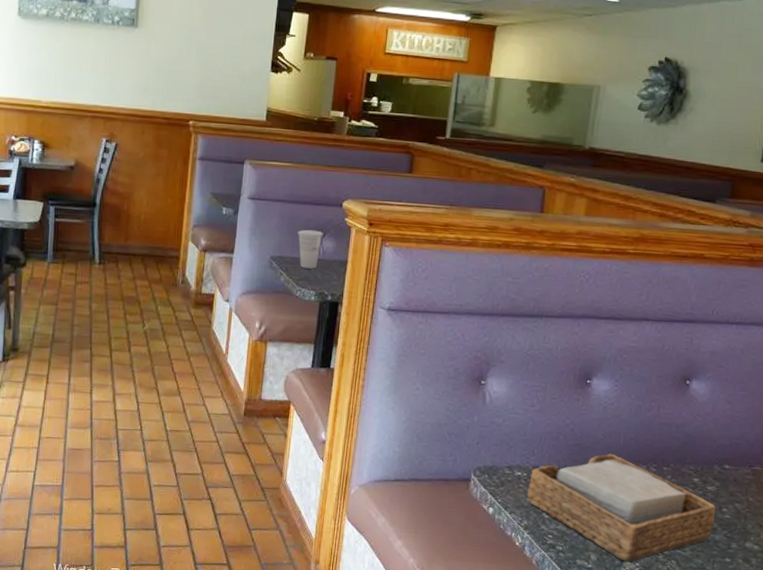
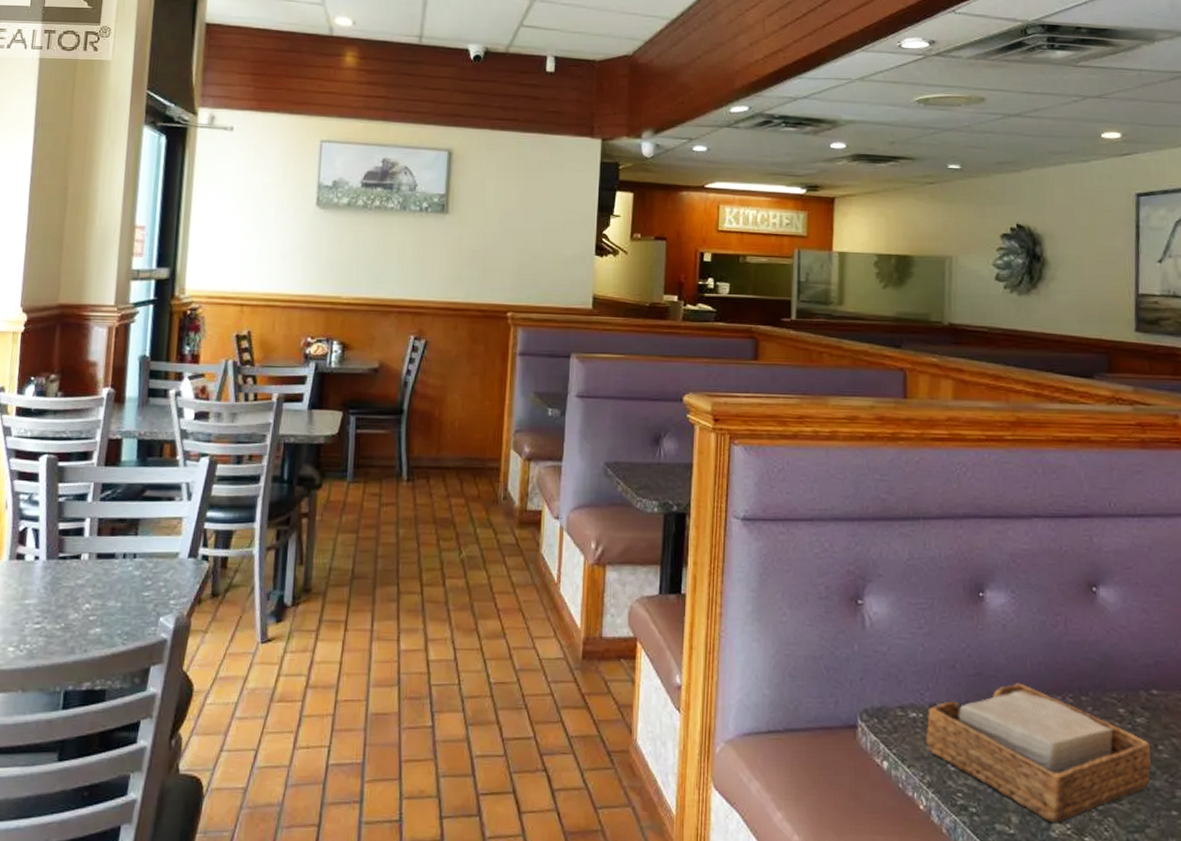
cup: present [297,229,323,269] -> none [634,429,663,475]

